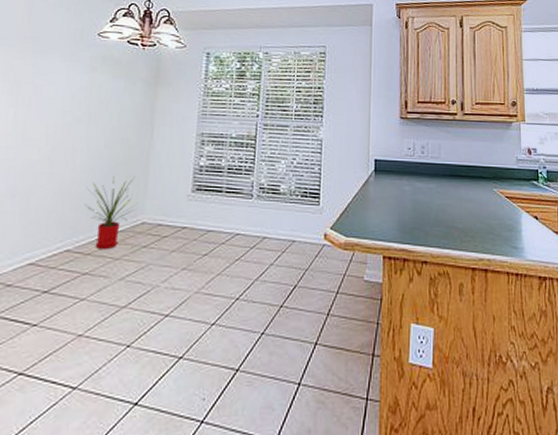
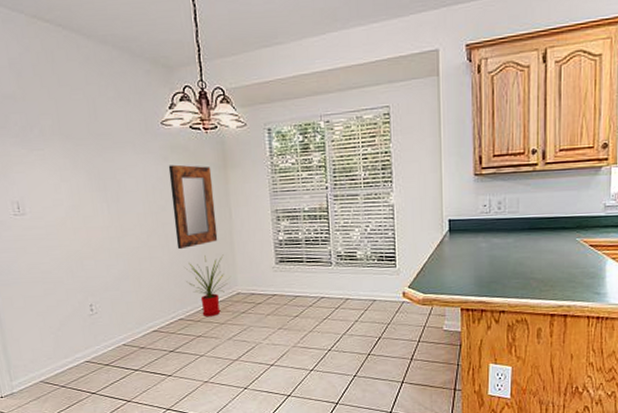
home mirror: none [83,76,141,167] -> present [168,164,218,250]

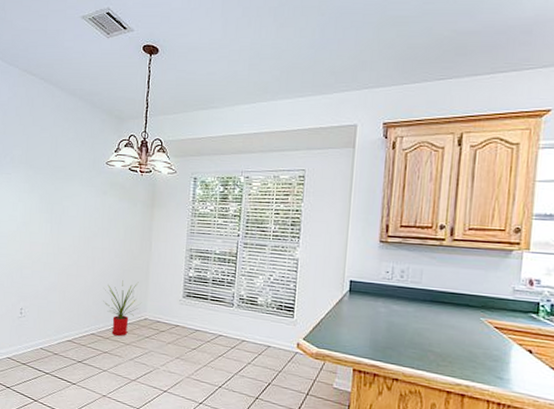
home mirror: present [168,164,218,250] -> none [100,198,141,272]

